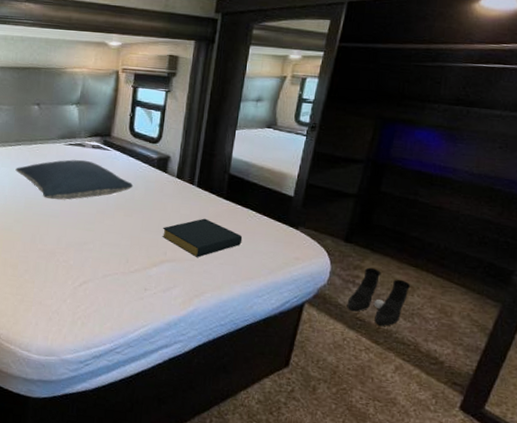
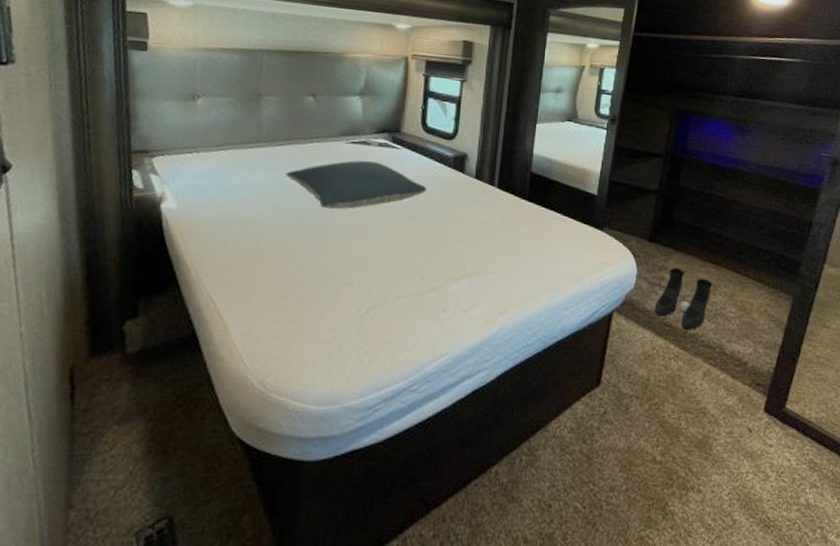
hardback book: present [161,218,243,258] -> none [460,223,548,269]

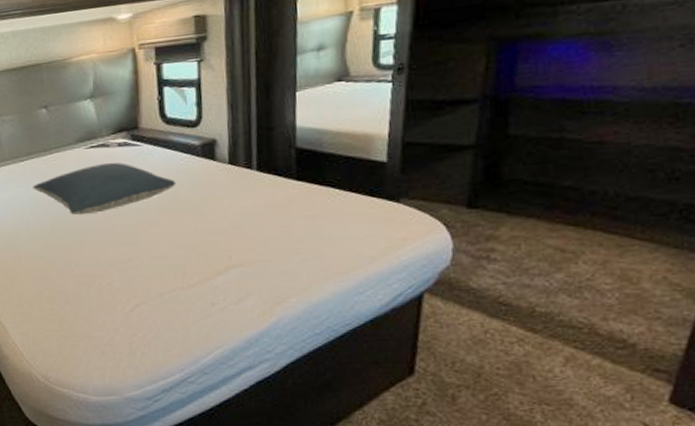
boots: present [655,267,713,330] -> none [484,235,572,308]

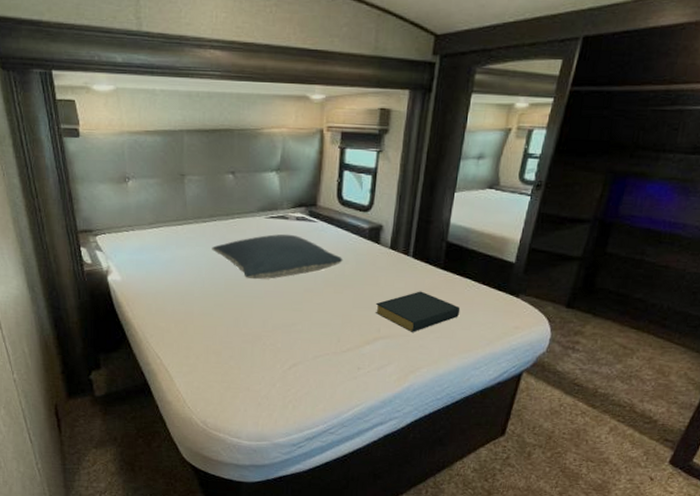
hardback book: none [221,207,327,257] -> present [374,291,461,332]

